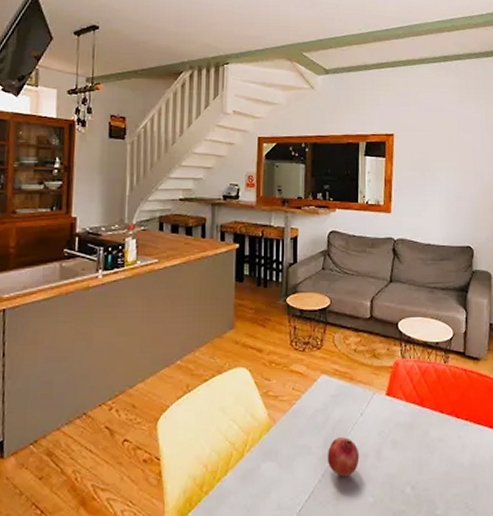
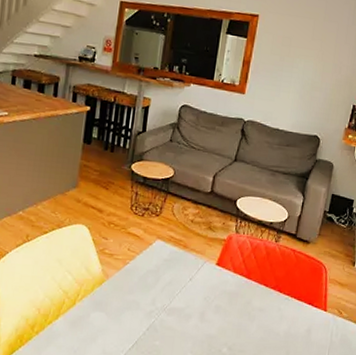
fruit: present [327,437,360,476] -> none [153,298,184,332]

